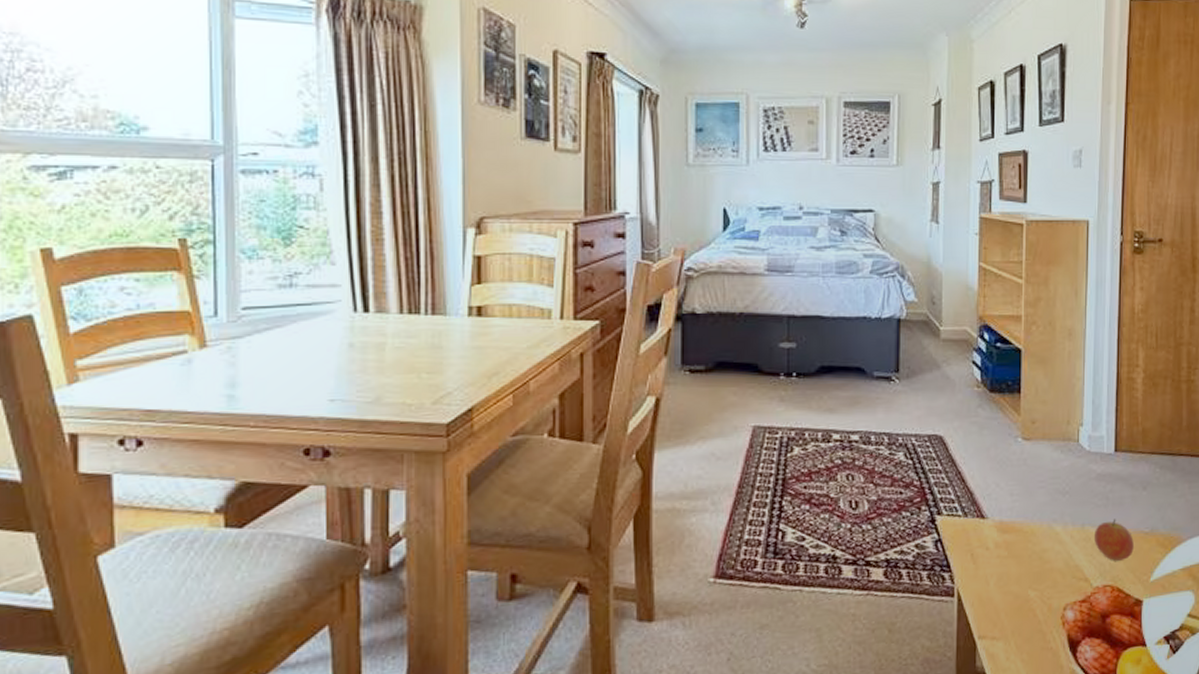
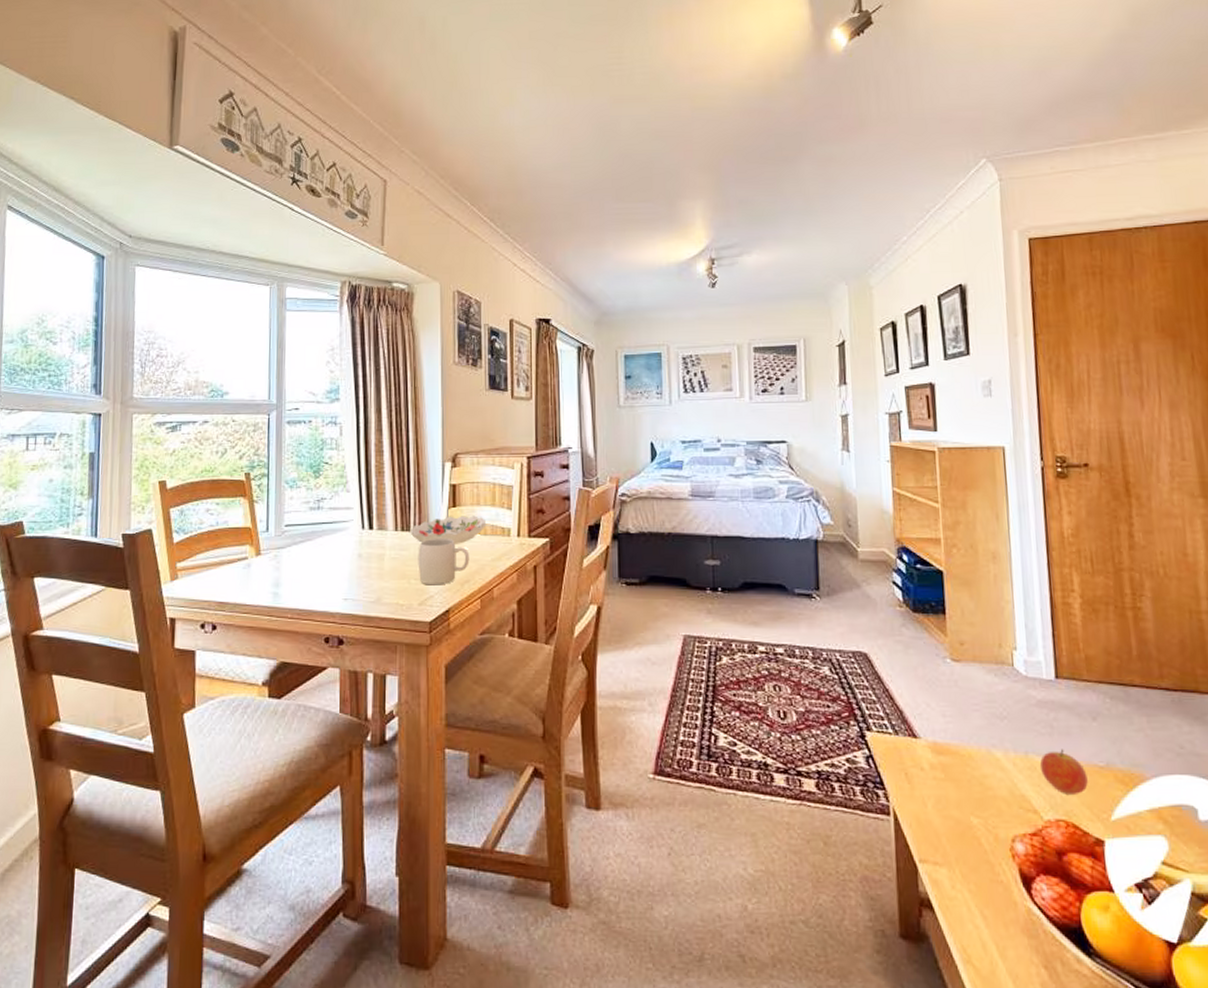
decorative bowl: none [420,294,521,331] -> present [410,516,487,546]
mug: none [431,321,499,380] -> present [418,537,470,586]

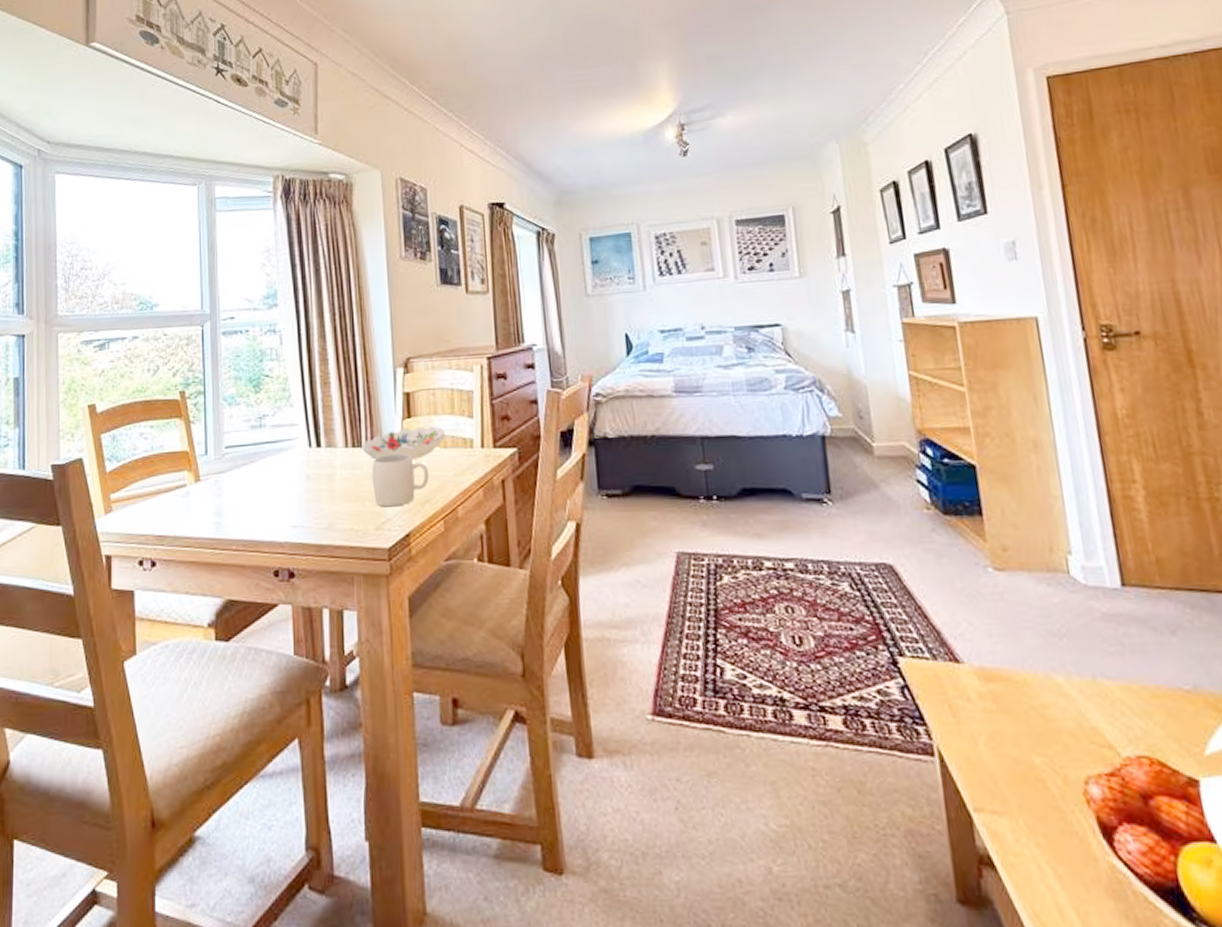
fruit: present [1039,749,1088,794] -> none [1111,671,1173,725]

